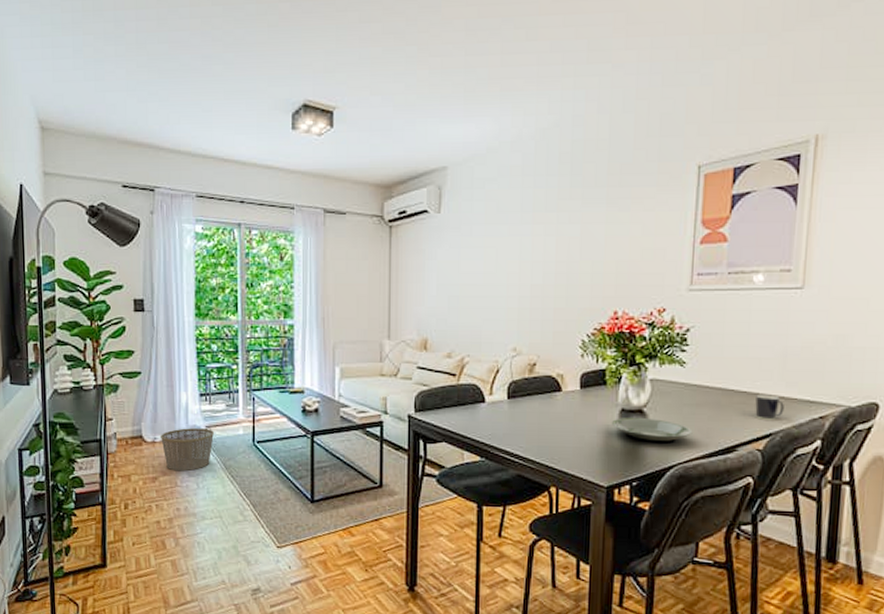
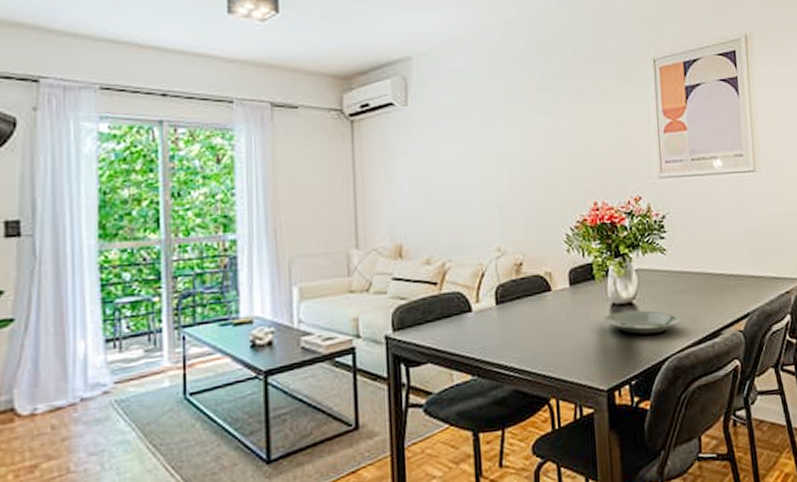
basket: present [161,427,214,472] -> none [44,383,126,452]
mug: present [755,395,784,422] -> none [731,275,756,301]

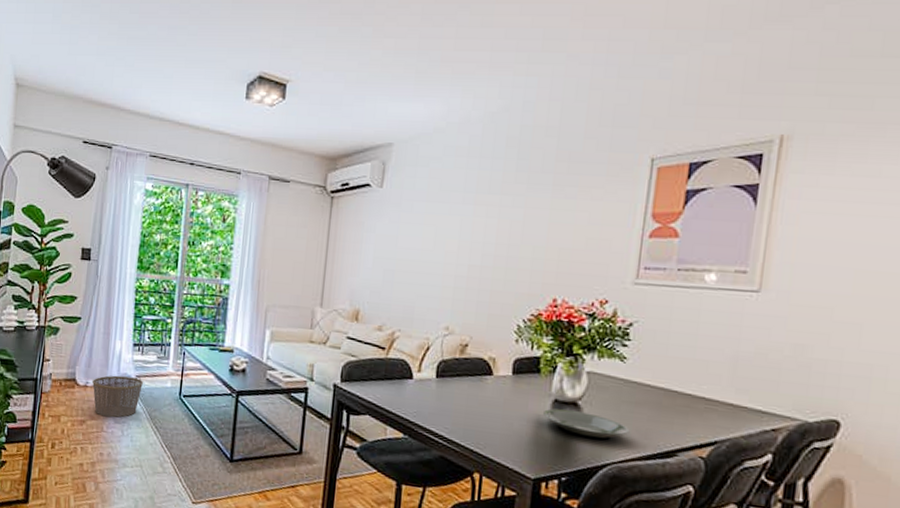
basket: none [44,383,126,452] -> present [92,375,143,418]

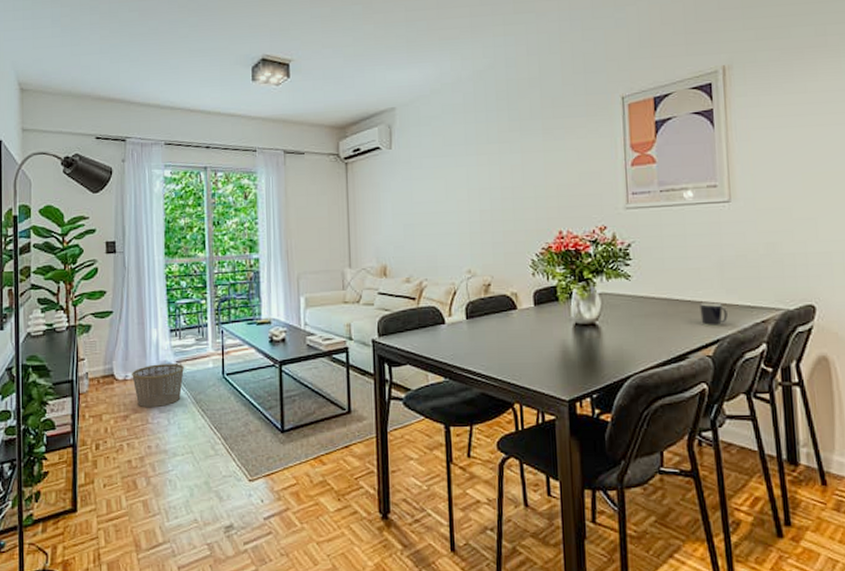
plate: present [543,408,630,441] -> none [567,331,645,355]
mug: none [699,399,733,429] -> present [700,302,728,328]

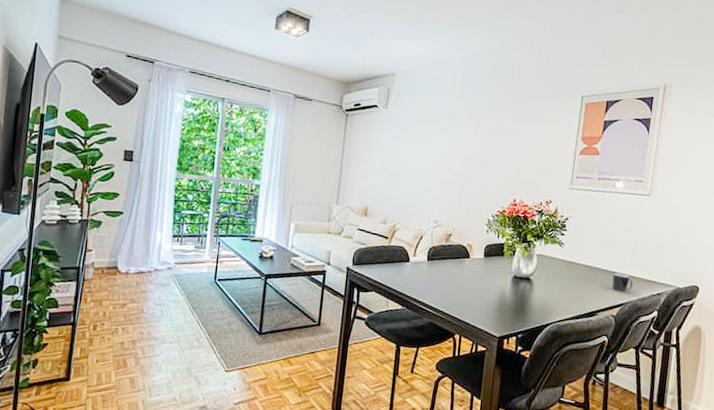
basket: present [132,362,184,408] -> none [134,263,181,301]

